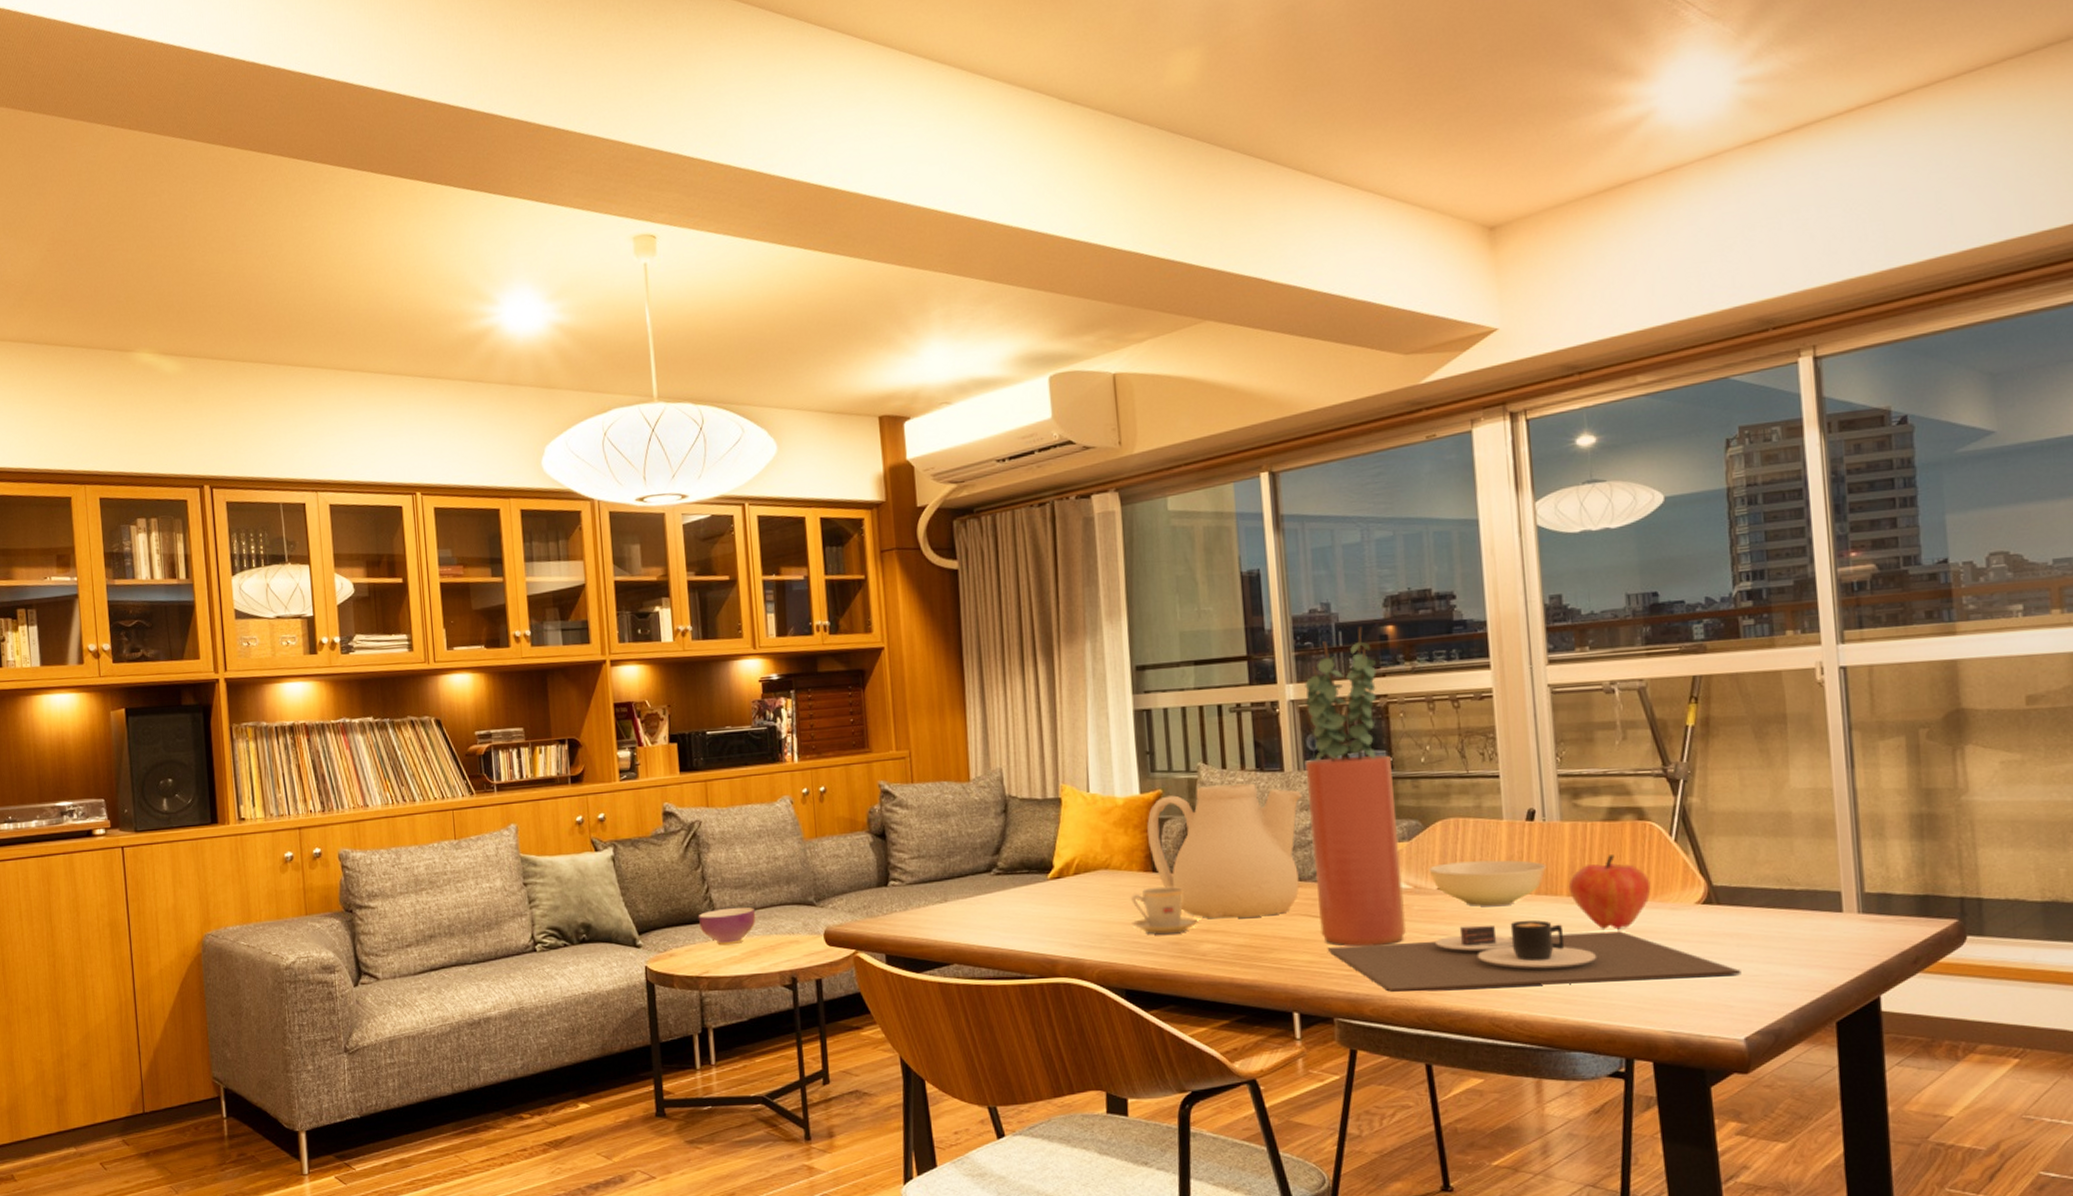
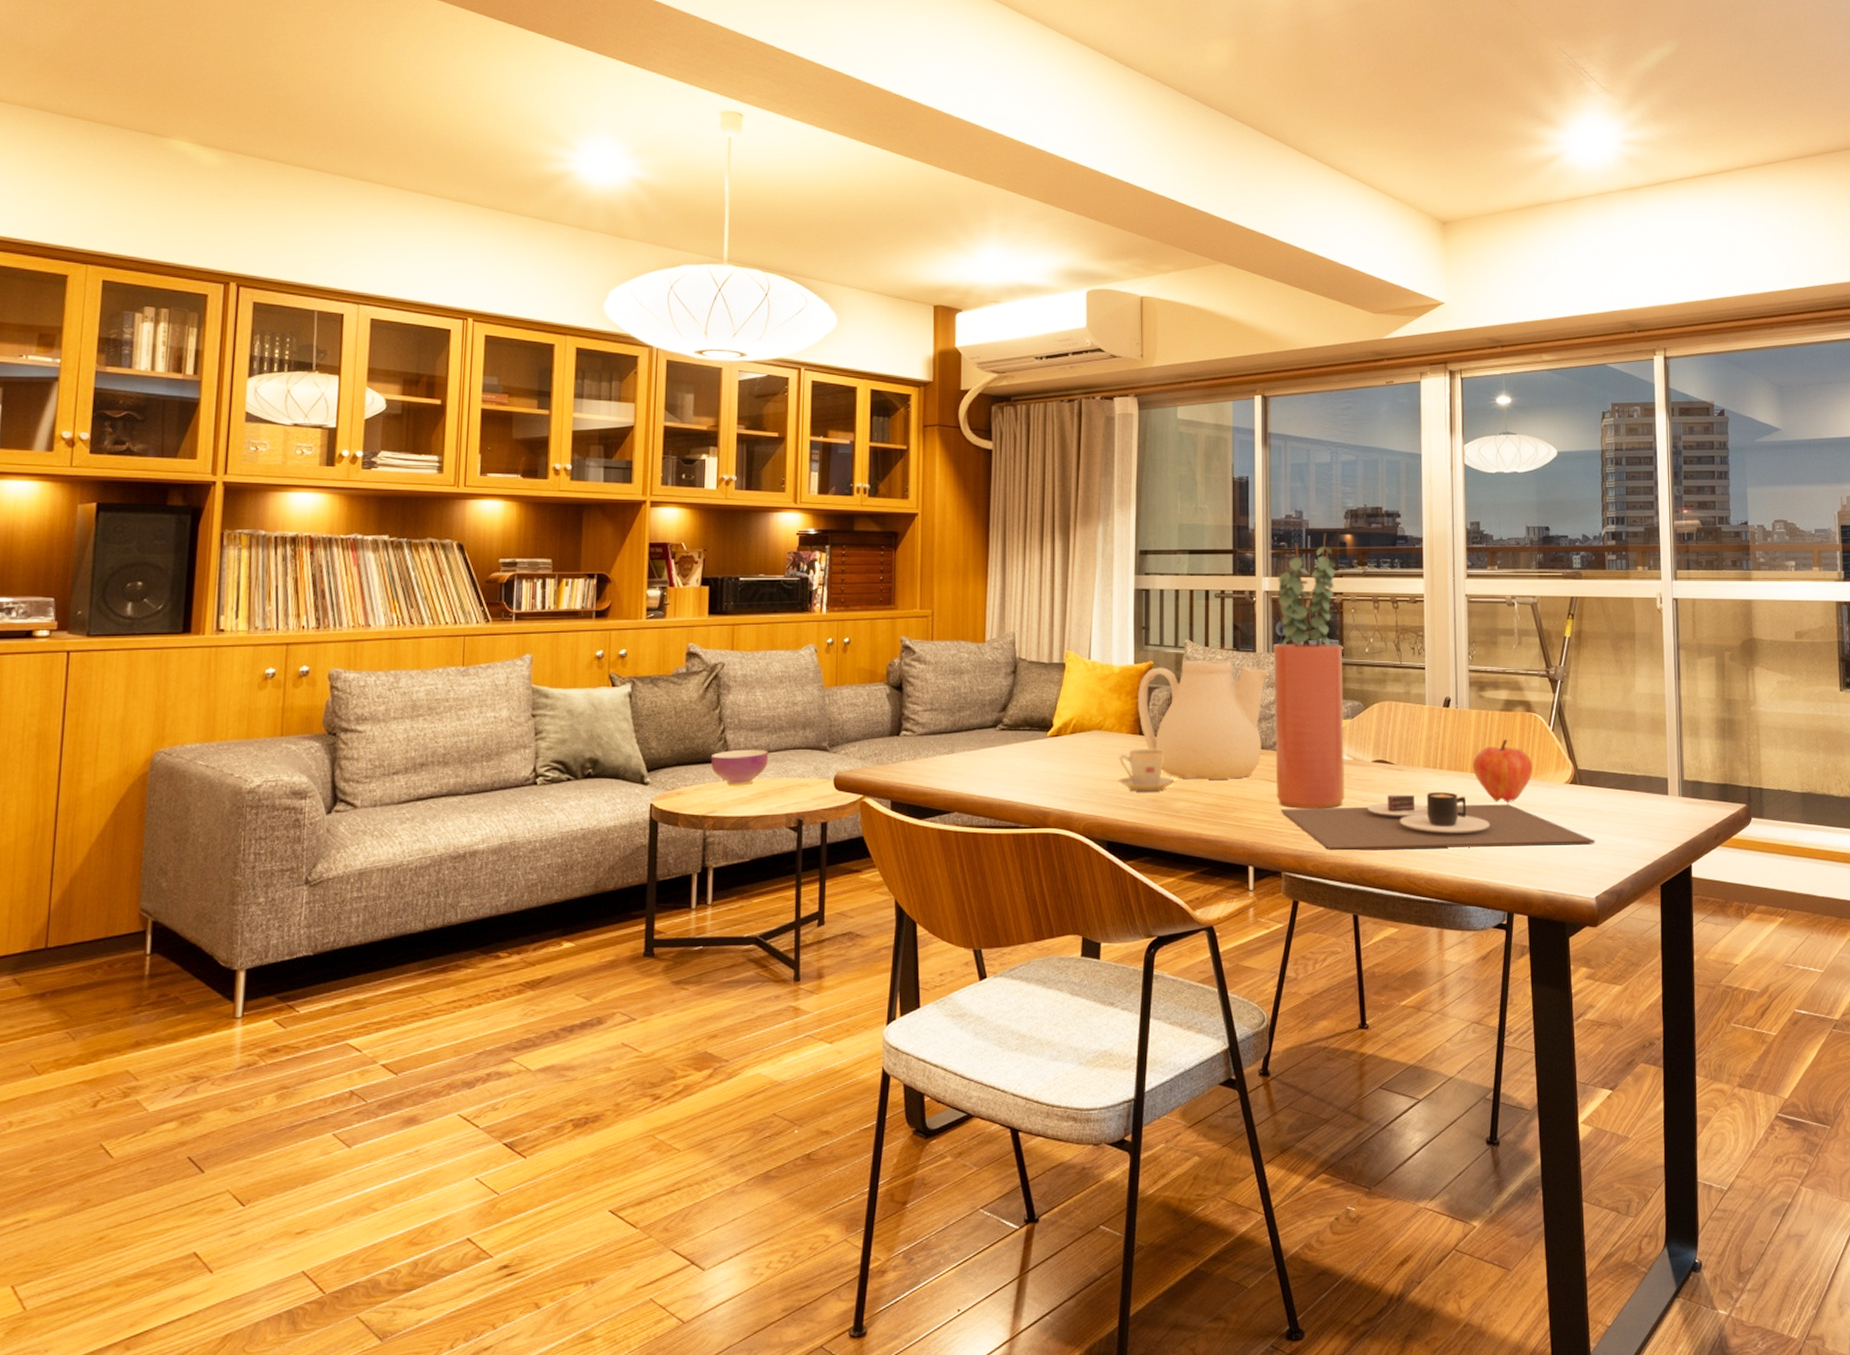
bowl: present [1428,860,1546,907] -> none [1366,739,1456,779]

